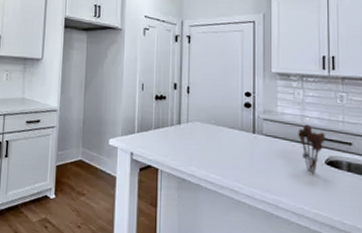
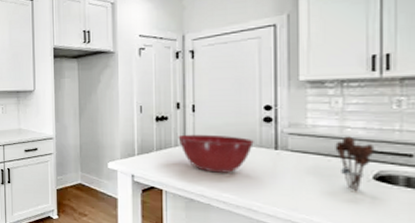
mixing bowl: none [174,114,237,154] -> present [178,134,254,173]

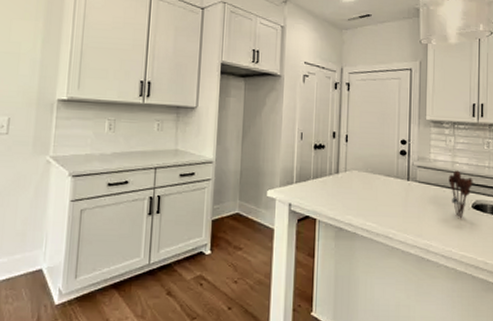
mixing bowl: present [178,134,254,173] -> none [332,163,392,202]

